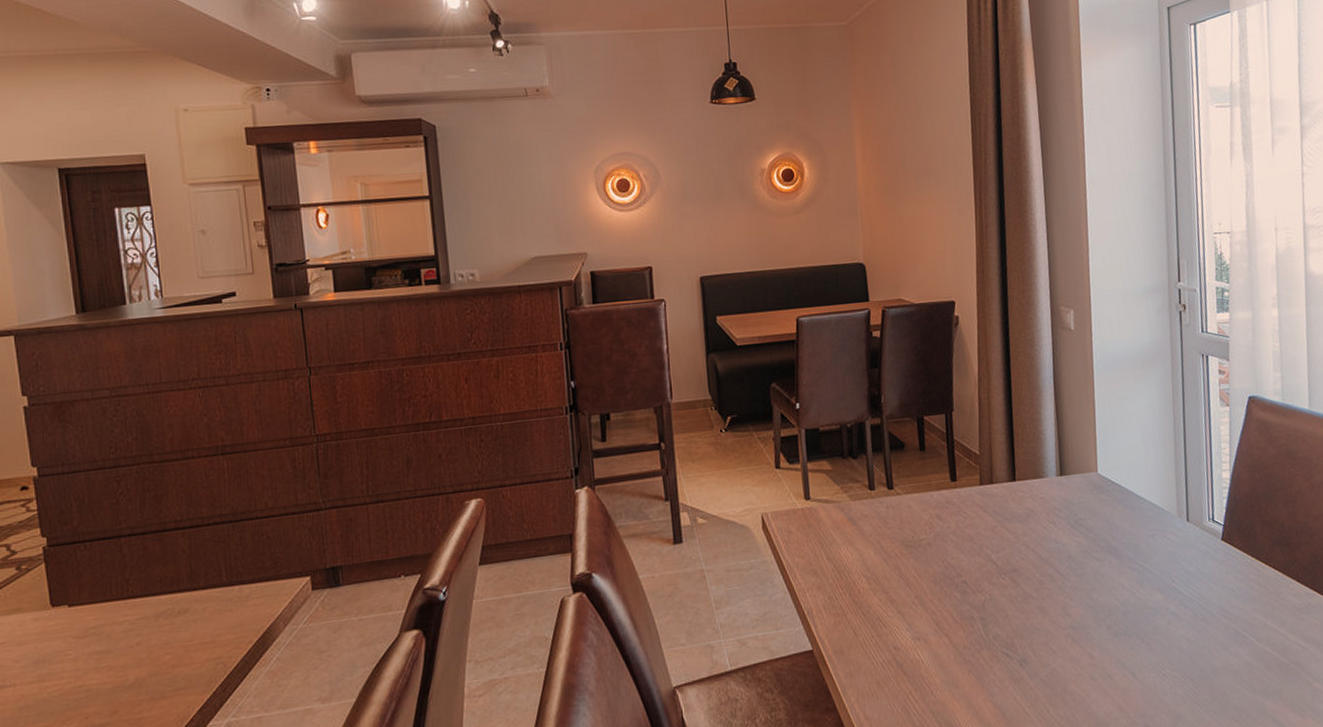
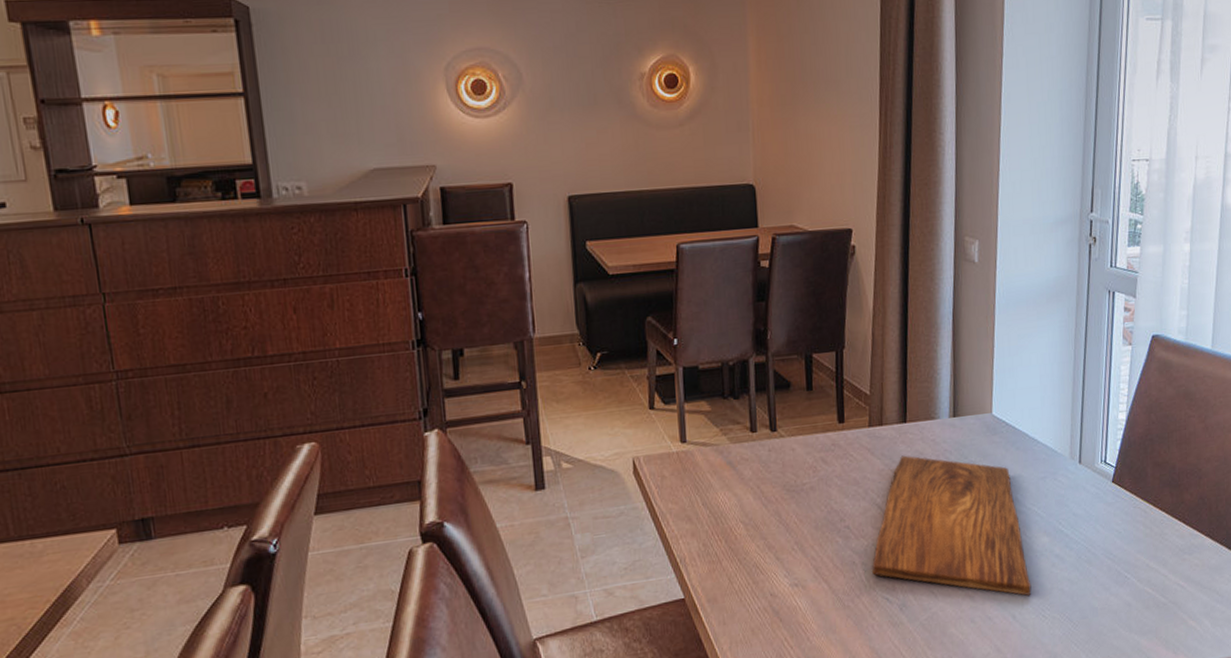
cutting board: none [990,512,1150,654] -> present [872,455,1032,596]

